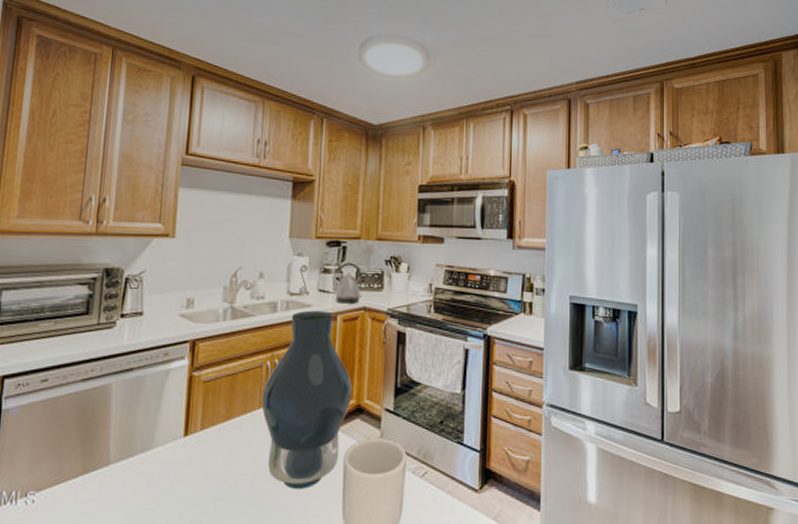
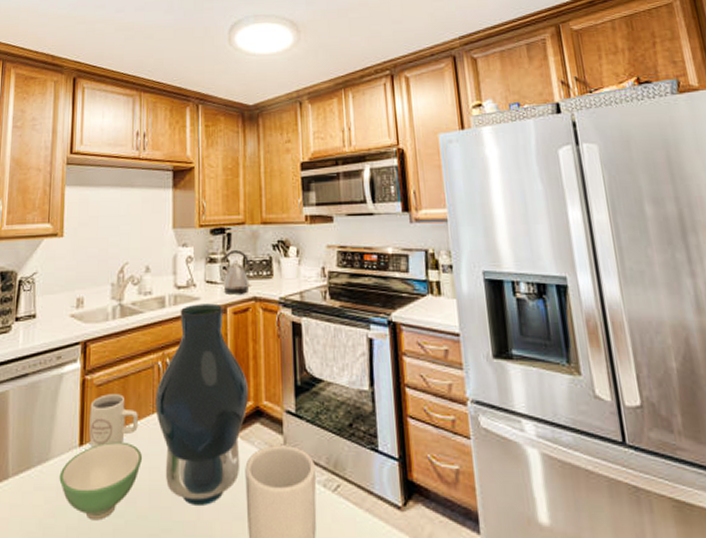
bowl: none [162,433,246,502] -> present [59,442,142,521]
mug: none [194,390,244,438] -> present [89,394,138,448]

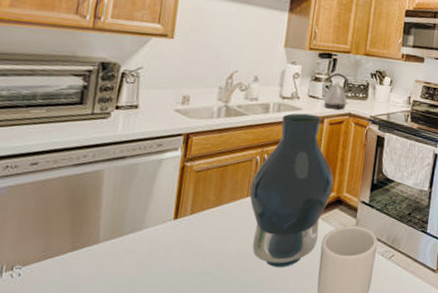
bowl: present [59,442,142,521] -> none [151,217,233,278]
mug: present [89,394,138,448] -> none [184,179,233,222]

